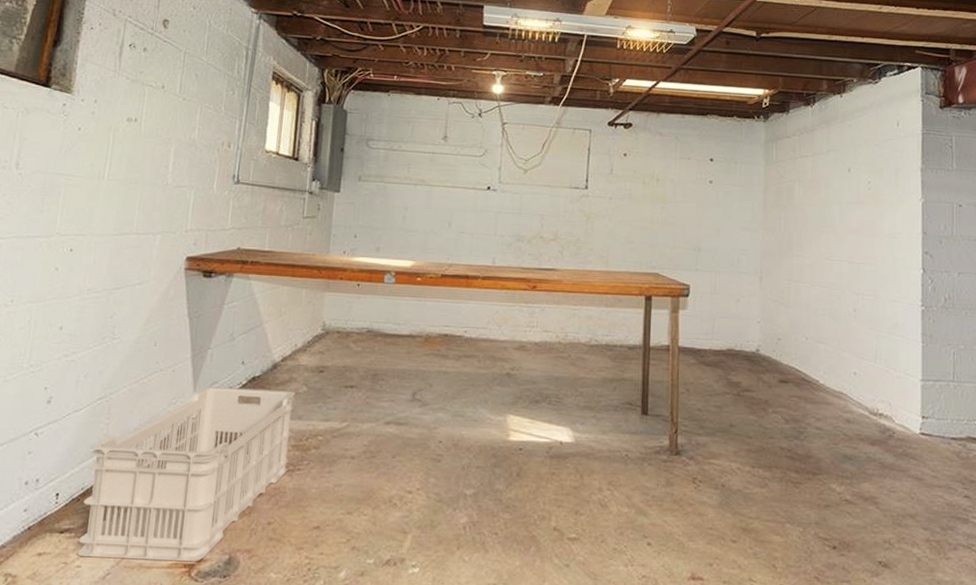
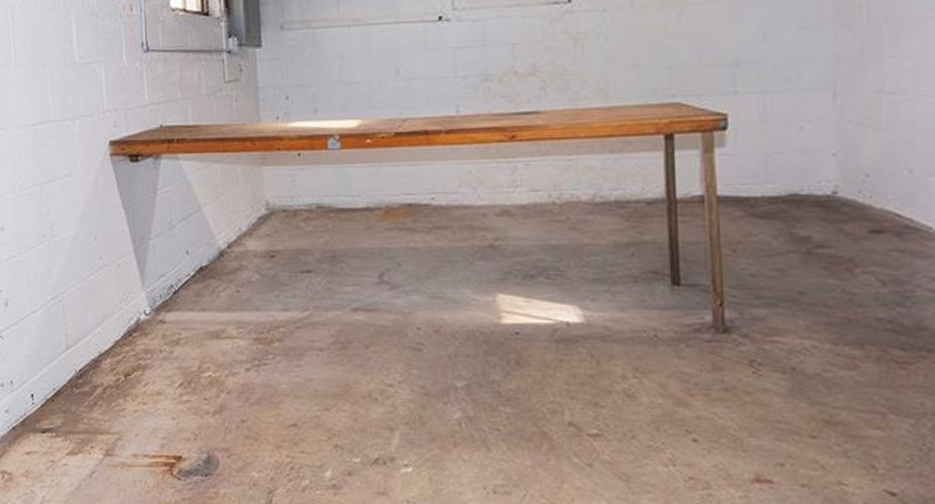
plastic crate: present [77,386,296,562] -> none [53,280,254,461]

